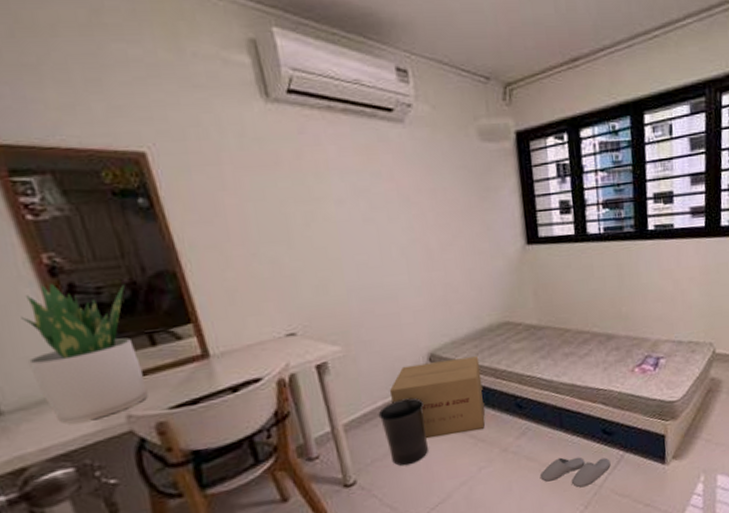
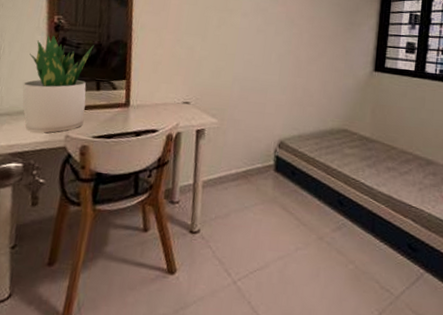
waste bin: present [378,397,428,466] -> none [230,172,267,228]
box: present [389,356,485,439] -> none [242,146,317,214]
slippers: present [541,457,611,488] -> none [346,259,410,294]

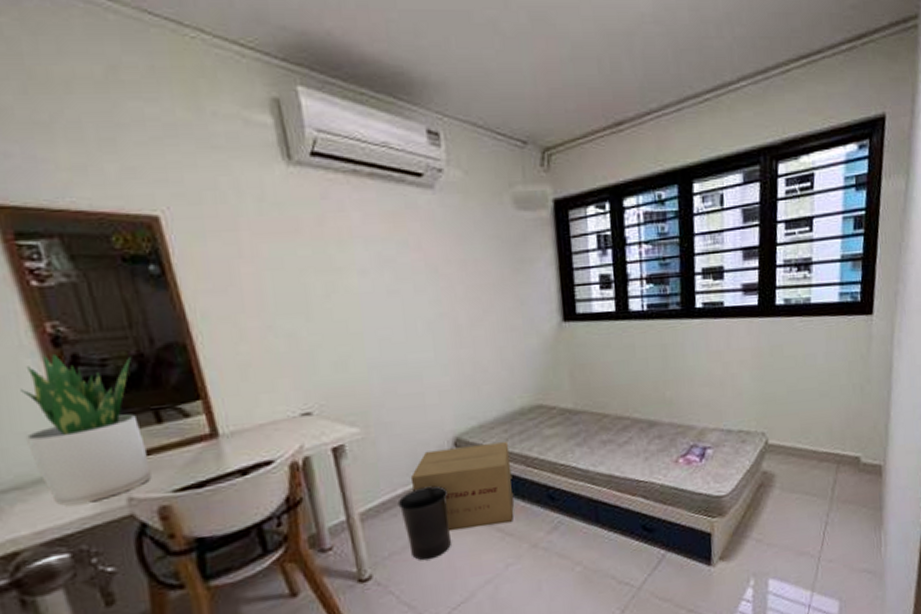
waste bin: none [230,172,267,228] -> present [397,485,451,560]
box: none [242,146,317,214] -> present [410,442,514,532]

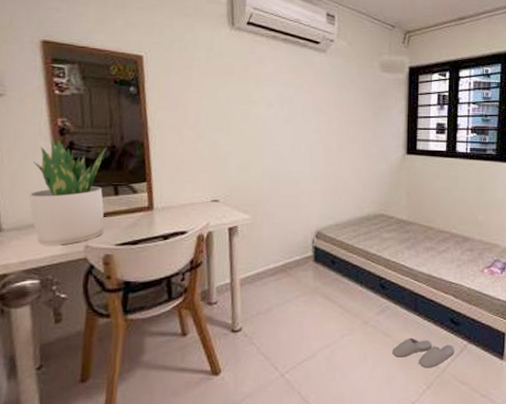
waste bin: present [397,485,451,560] -> none [268,265,307,321]
box: present [410,442,514,532] -> none [280,239,356,302]
slippers: none [573,555,651,590] -> present [393,337,455,368]

